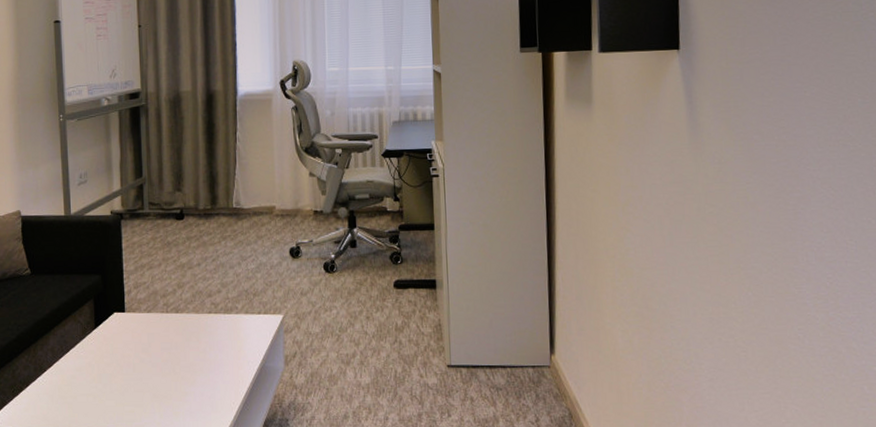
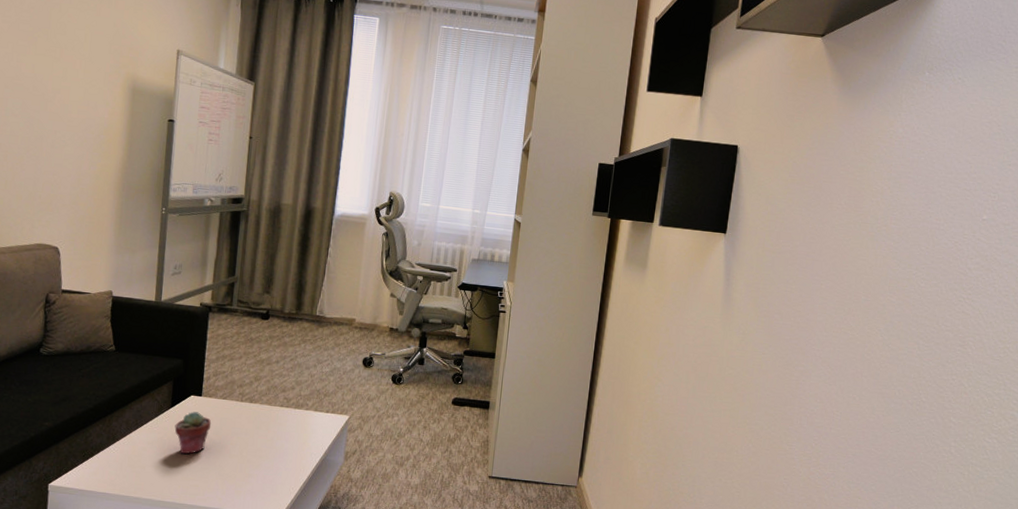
potted succulent: none [101,330,139,378] -> present [174,411,212,455]

